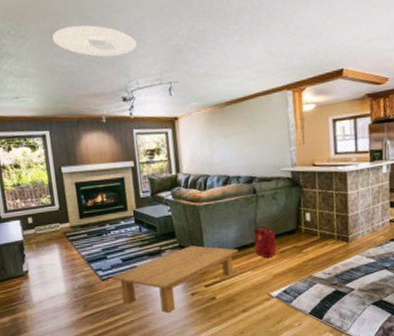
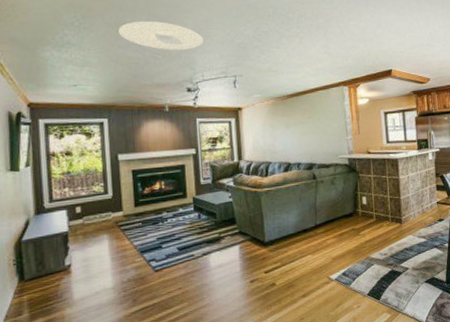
coffee table: present [111,245,239,314] -> none [165,231,299,304]
backpack: present [253,226,281,259] -> none [313,210,339,242]

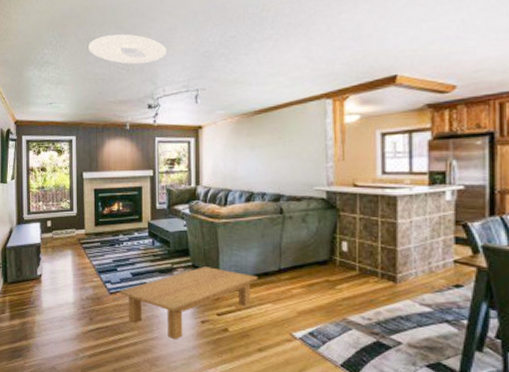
coffee table: none [165,231,299,304] -> present [119,267,258,340]

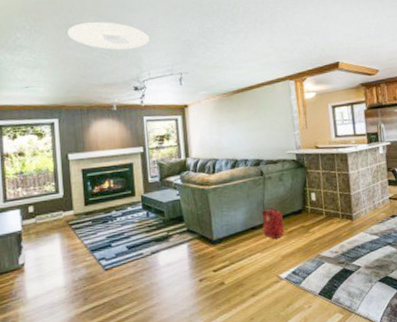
coffee table: present [119,267,258,340] -> none [115,229,247,303]
backpack: none [277,252,308,291] -> present [261,207,288,240]

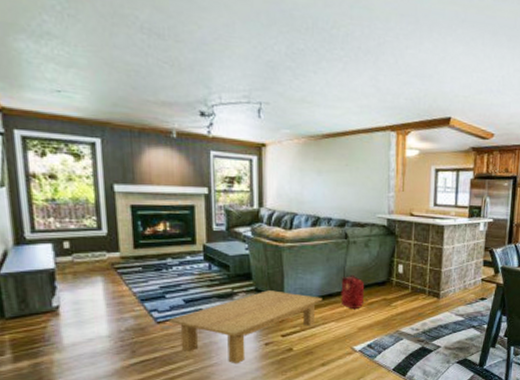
ceiling light: present [68,22,150,50] -> none [114,14,224,62]
coffee table: none [115,229,247,303] -> present [169,290,323,364]

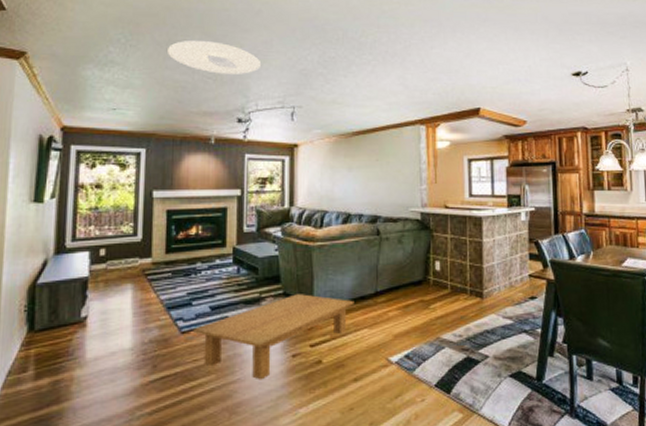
ceiling light: none [114,14,224,62] -> present [168,41,262,74]
backpack: present [341,274,369,310] -> none [373,274,404,314]

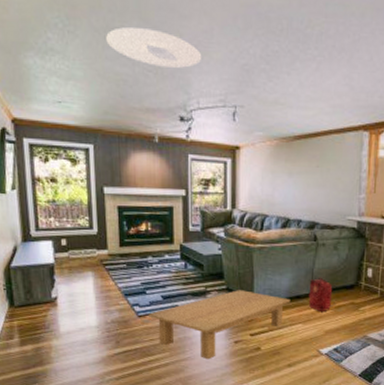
backpack: none [373,274,404,314] -> present [308,277,336,313]

